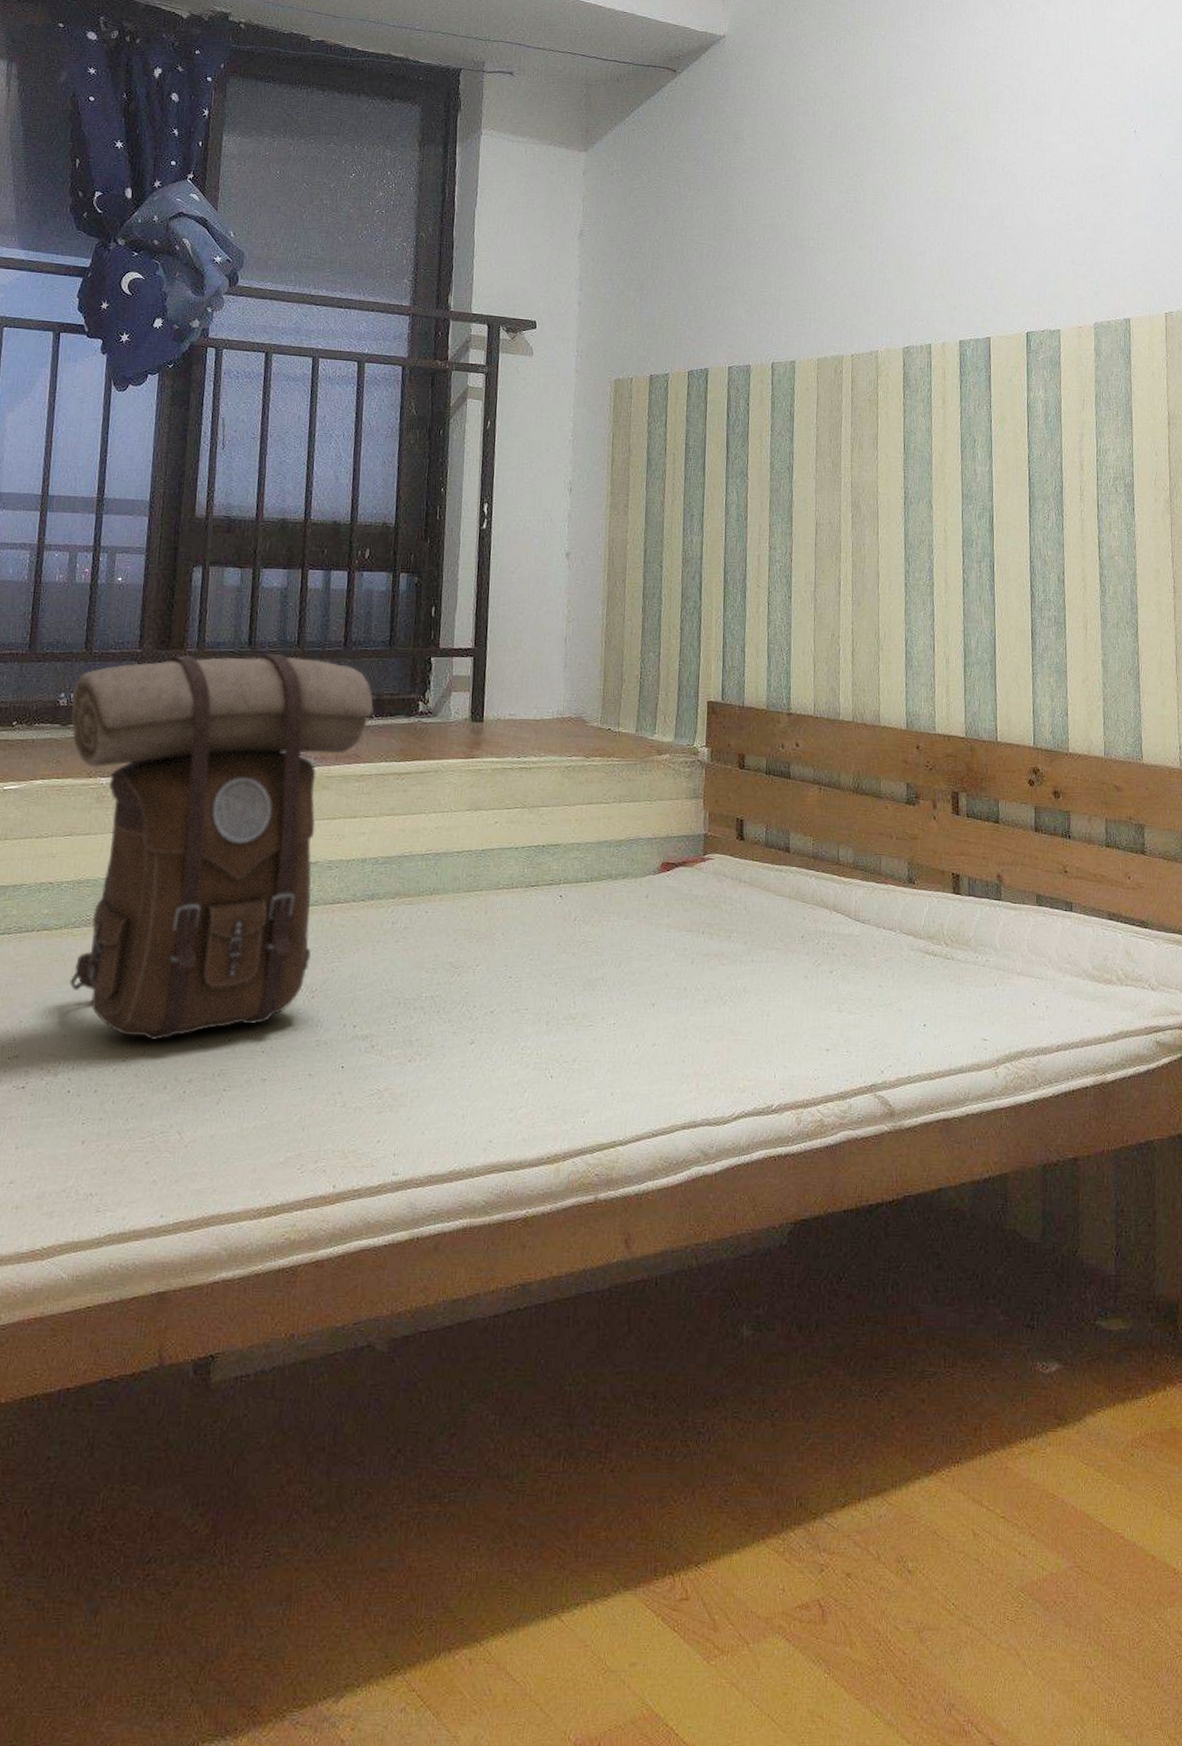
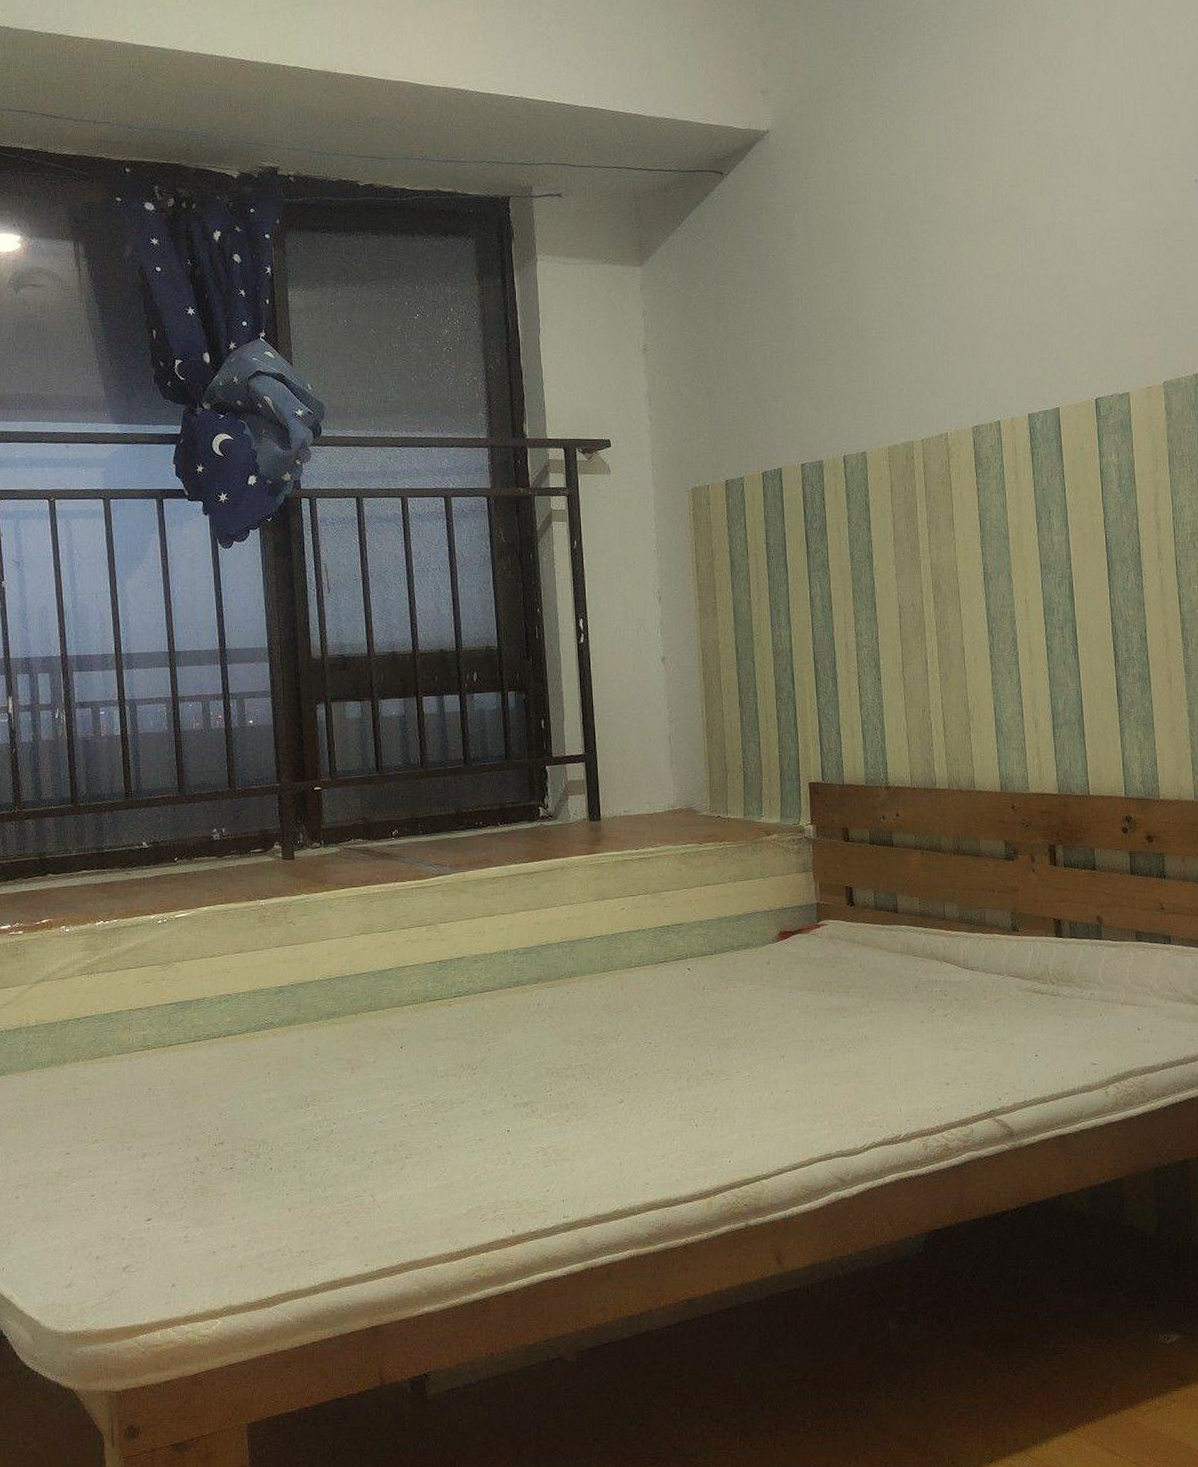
backpack: present [70,652,374,1040] -> none [223,775,498,1121]

